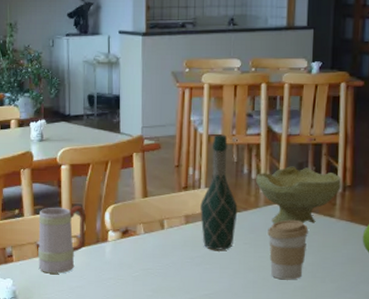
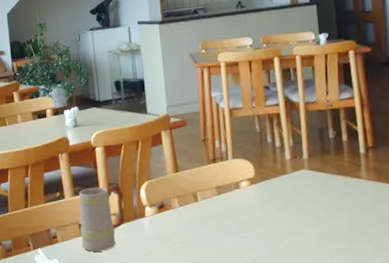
wine bottle: present [200,134,238,250] -> none [230,107,267,218]
bowl: present [256,166,341,224] -> none [280,132,364,189]
coffee cup: present [268,219,308,280] -> none [298,183,338,244]

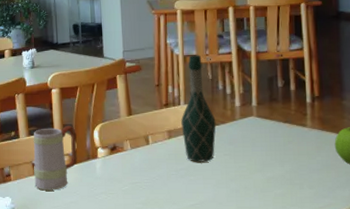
wine bottle: none [230,107,267,218] -> present [181,55,216,162]

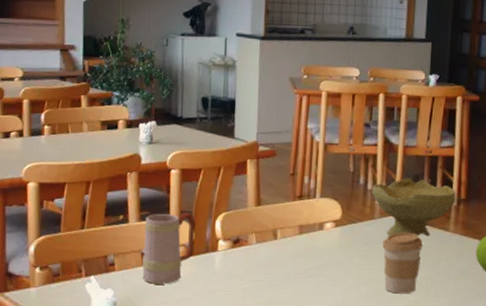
wine bottle: present [181,55,216,162] -> none [314,143,353,262]
bowl: none [230,81,310,135] -> present [372,178,456,237]
coffee cup: none [245,130,283,188] -> present [382,232,423,294]

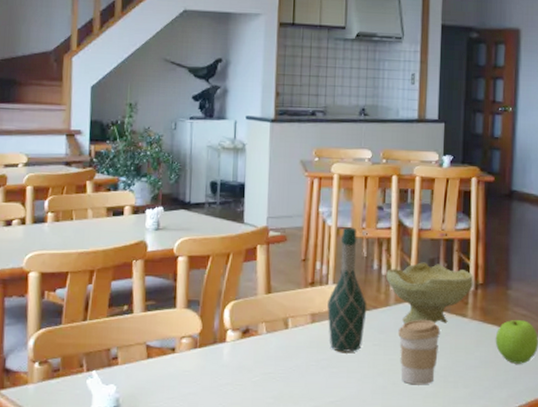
mug: present [142,212,196,285] -> none [146,301,203,379]
wine bottle: none [314,143,353,262] -> present [327,227,367,352]

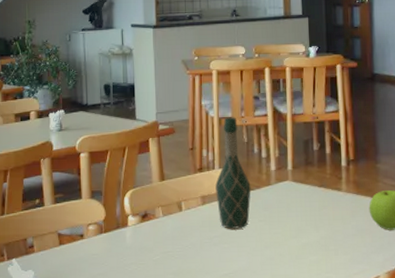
bowl: present [386,262,473,324] -> none [266,144,345,200]
coffee cup: present [398,319,440,385] -> none [280,195,318,255]

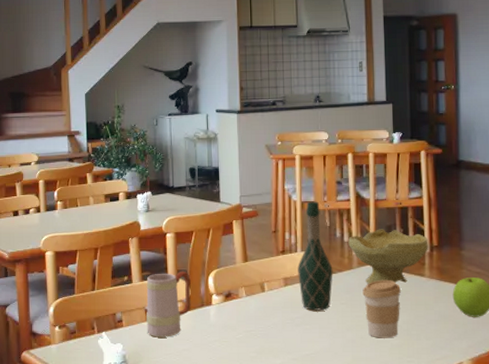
mug: none [59,191,106,262] -> present [146,270,191,337]
bowl: none [266,144,345,200] -> present [348,229,428,284]
coffee cup: none [280,195,318,255] -> present [362,279,401,338]

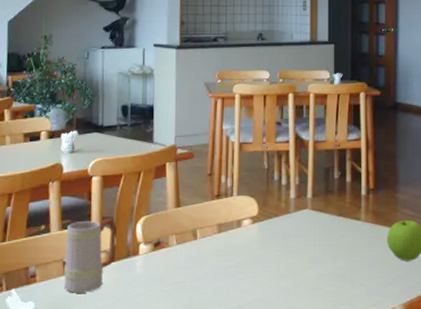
wine bottle: present [298,201,333,311] -> none [233,142,269,259]
bowl: present [348,229,428,284] -> none [286,171,365,229]
coffee cup: present [362,279,401,338] -> none [298,224,337,286]

